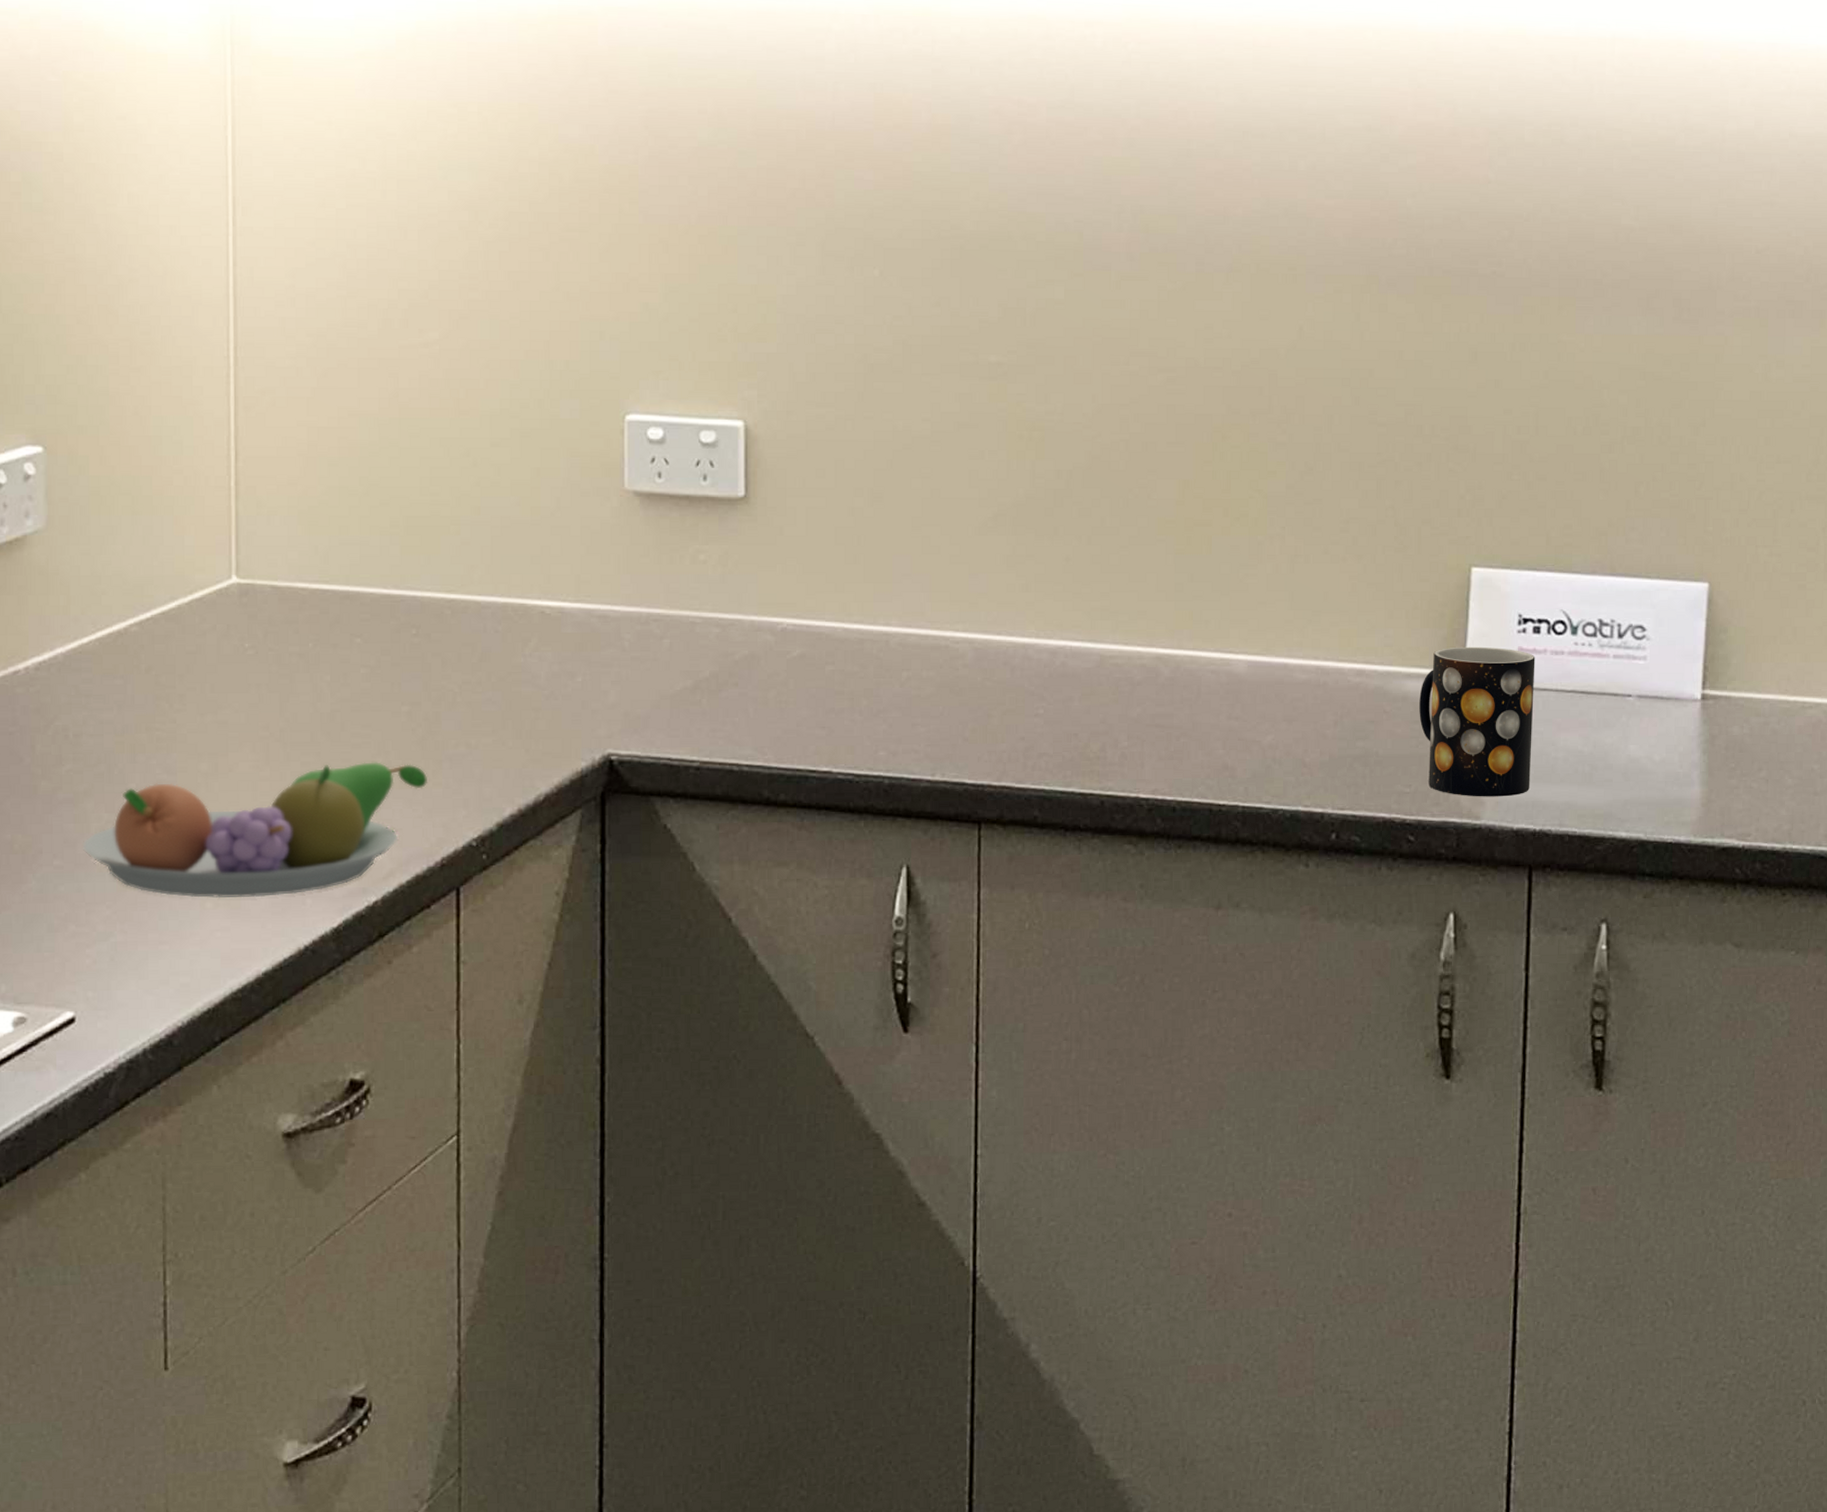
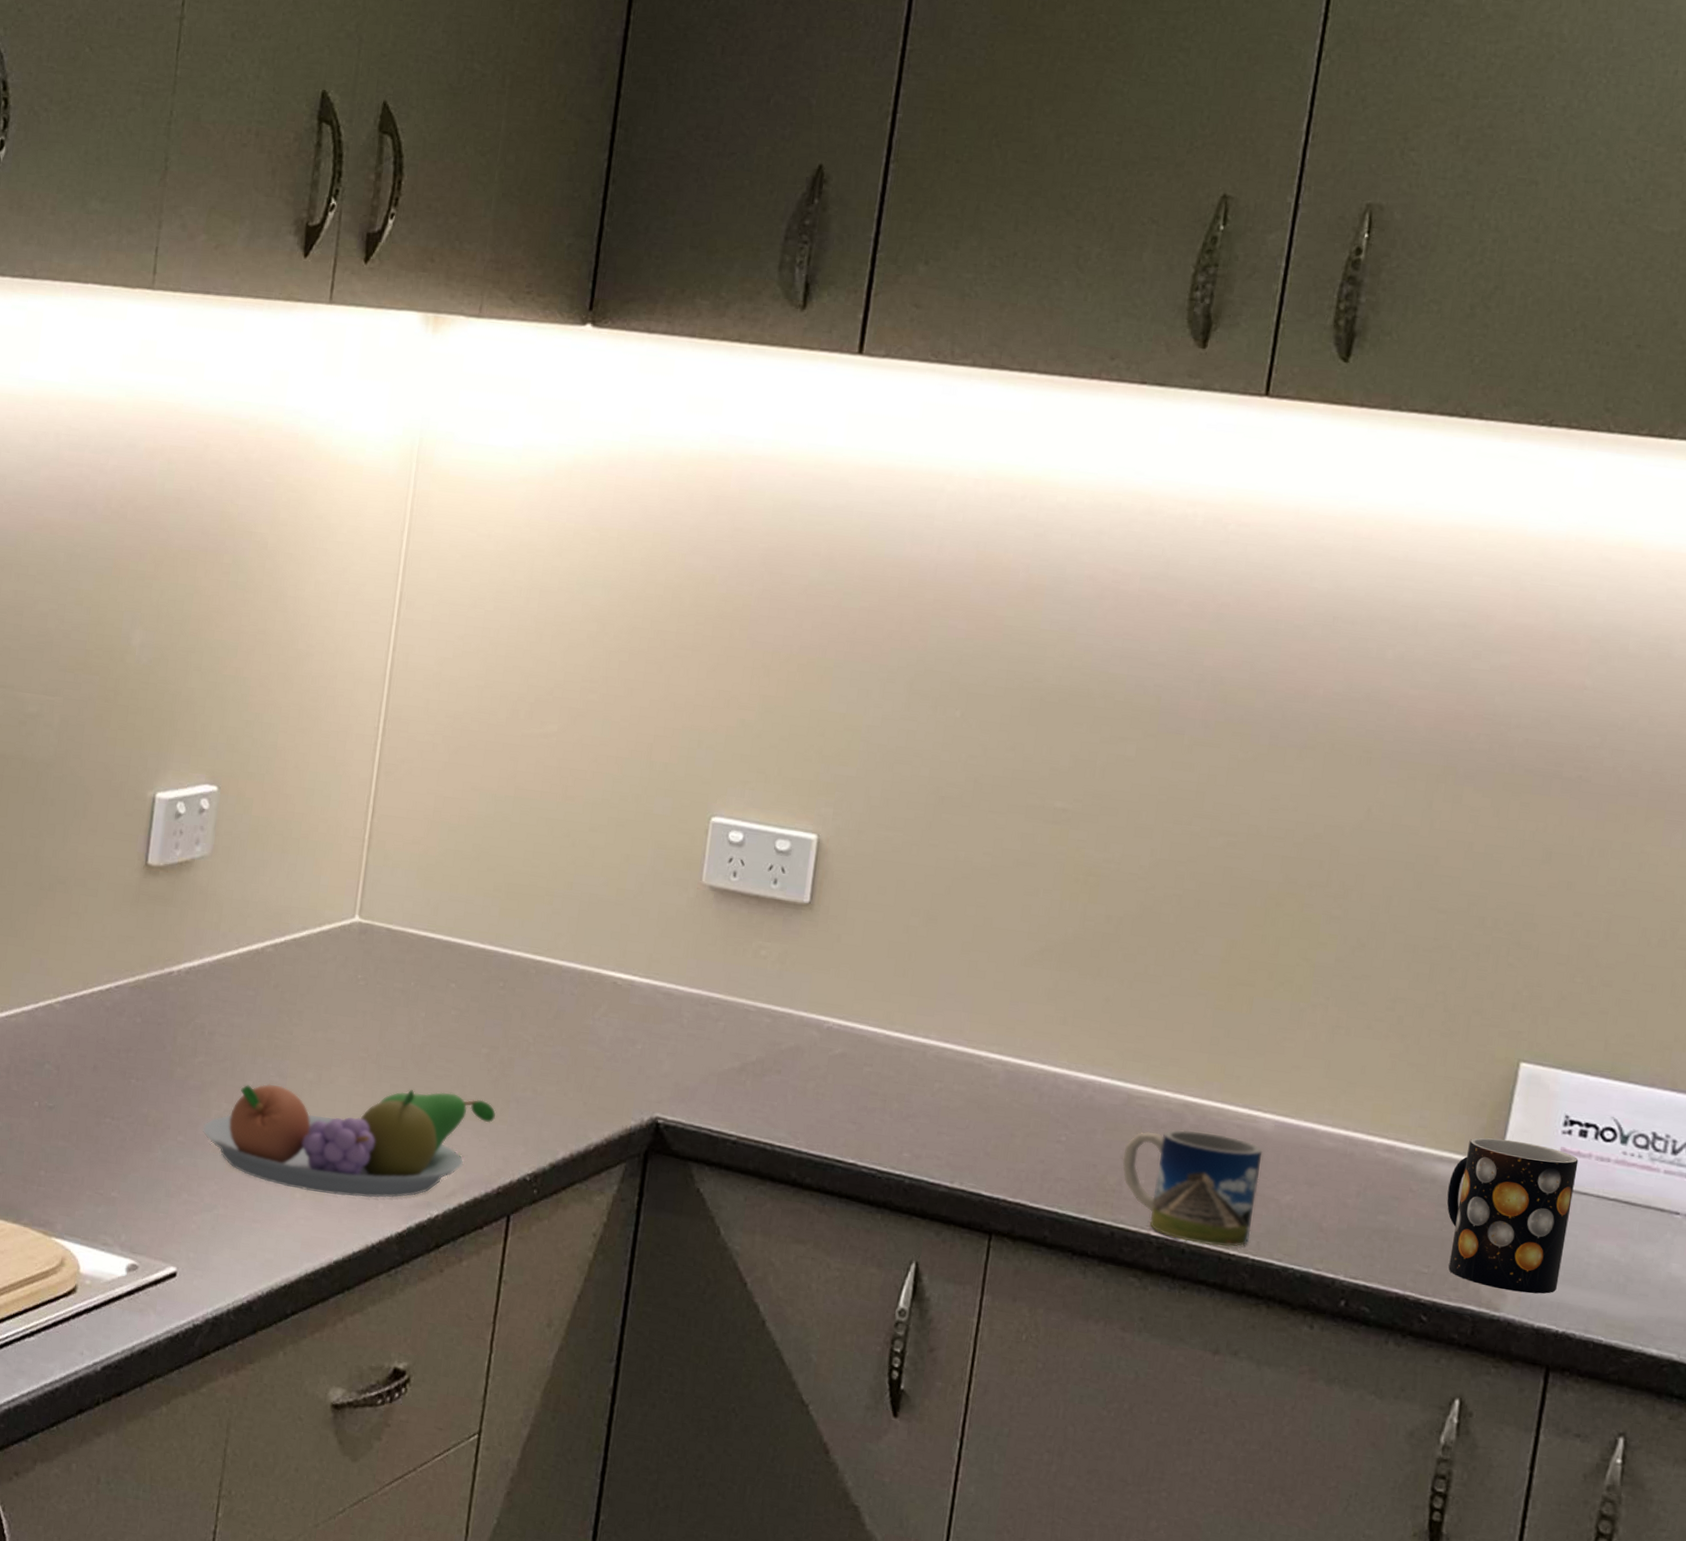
mug: none [1102,683,1239,798] -> present [1121,1129,1263,1247]

